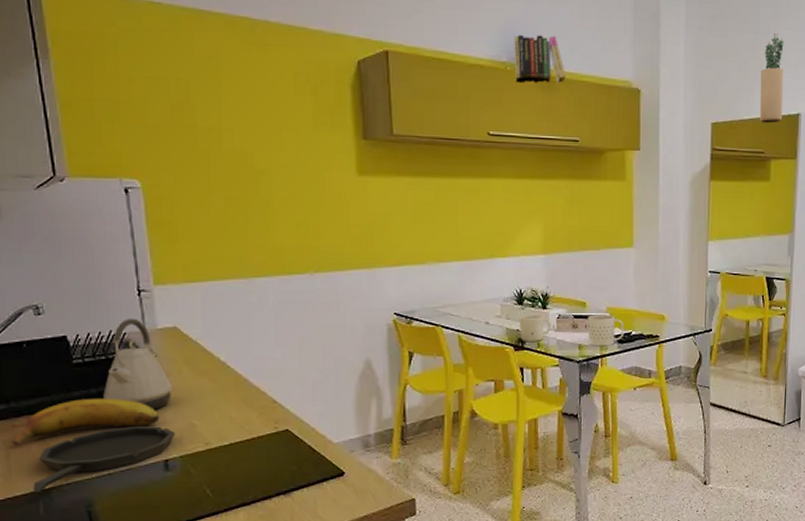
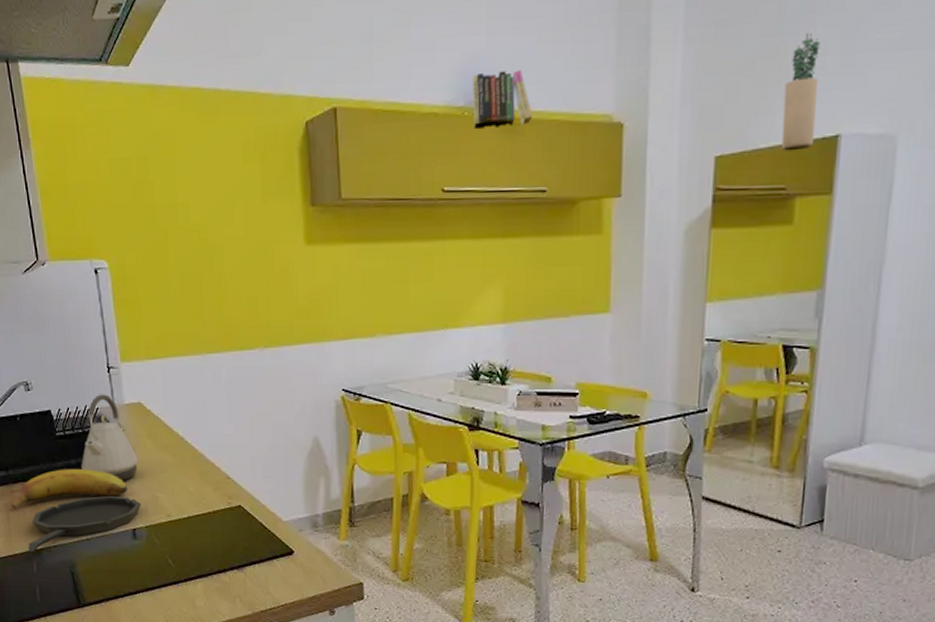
mug: present [519,314,551,341] -> none [474,391,510,421]
mug: present [588,315,624,346] -> none [553,391,597,427]

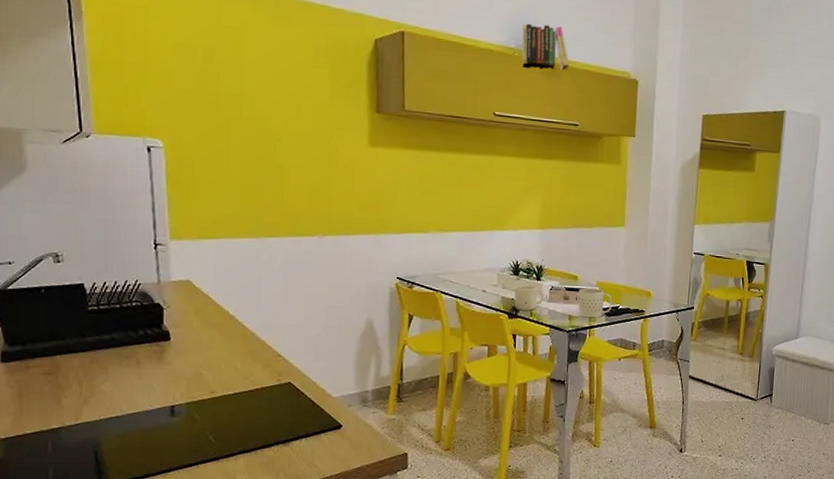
fruit: present [10,469,128,510] -> none [25,344,169,386]
frying pan: present [28,495,142,554] -> none [43,372,183,433]
kettle: present [81,394,139,481] -> none [116,270,183,357]
mug: none [474,391,510,421] -> present [514,285,544,310]
mug: none [553,391,597,427] -> present [577,288,613,318]
vase: present [780,33,820,151] -> none [747,36,773,119]

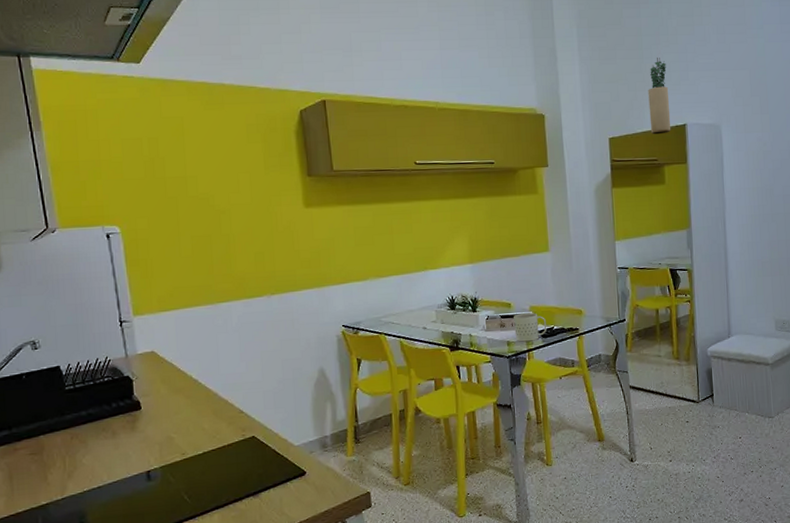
mug: present [514,285,544,310] -> none [452,317,482,342]
books: present [521,24,570,71] -> none [432,76,479,118]
vase: none [747,36,773,119] -> present [648,58,671,135]

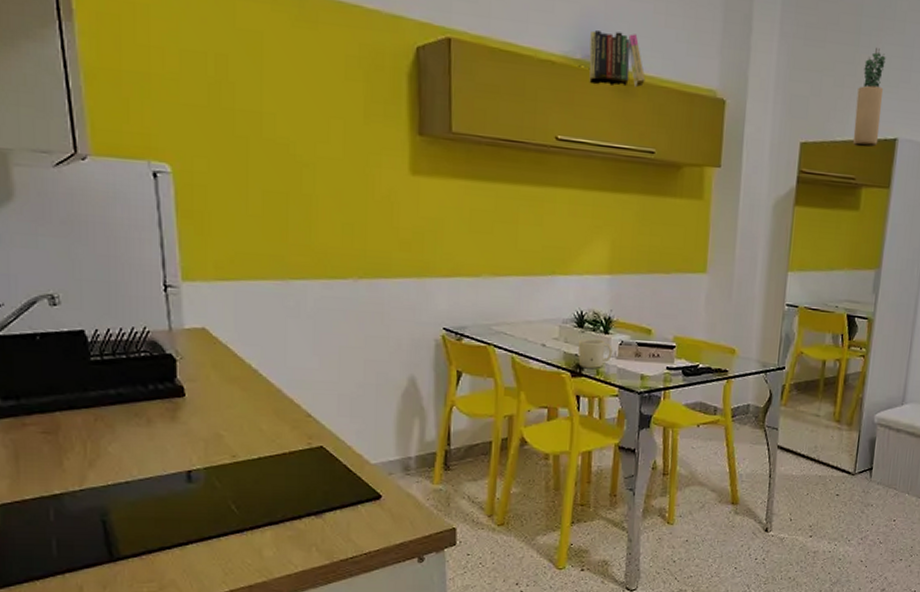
books: none [432,76,479,118] -> present [589,30,646,88]
mug: none [452,317,482,342] -> present [578,338,612,368]
mug: present [514,313,547,342] -> none [651,343,692,378]

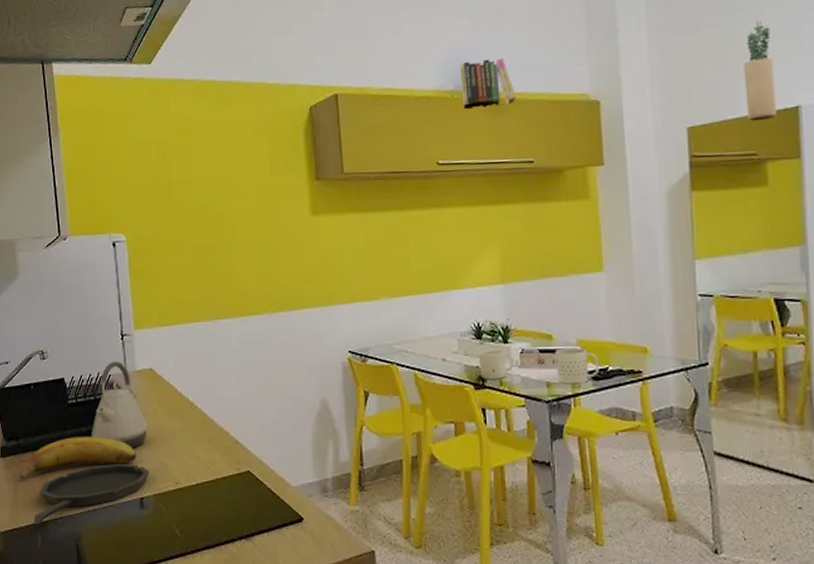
fruit: none [21,400,184,446] -> present [19,437,137,480]
frying pan: none [43,432,201,499] -> present [34,463,150,526]
kettle: none [123,315,199,416] -> present [91,361,148,448]
mug: none [651,343,692,378] -> present [555,348,600,384]

